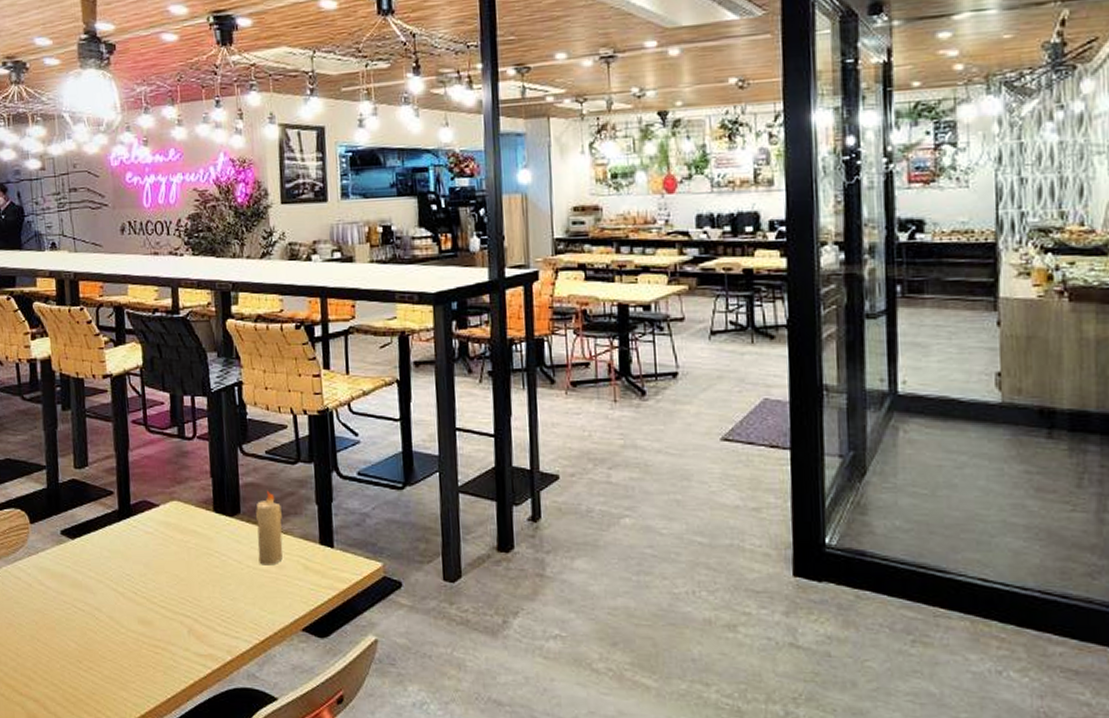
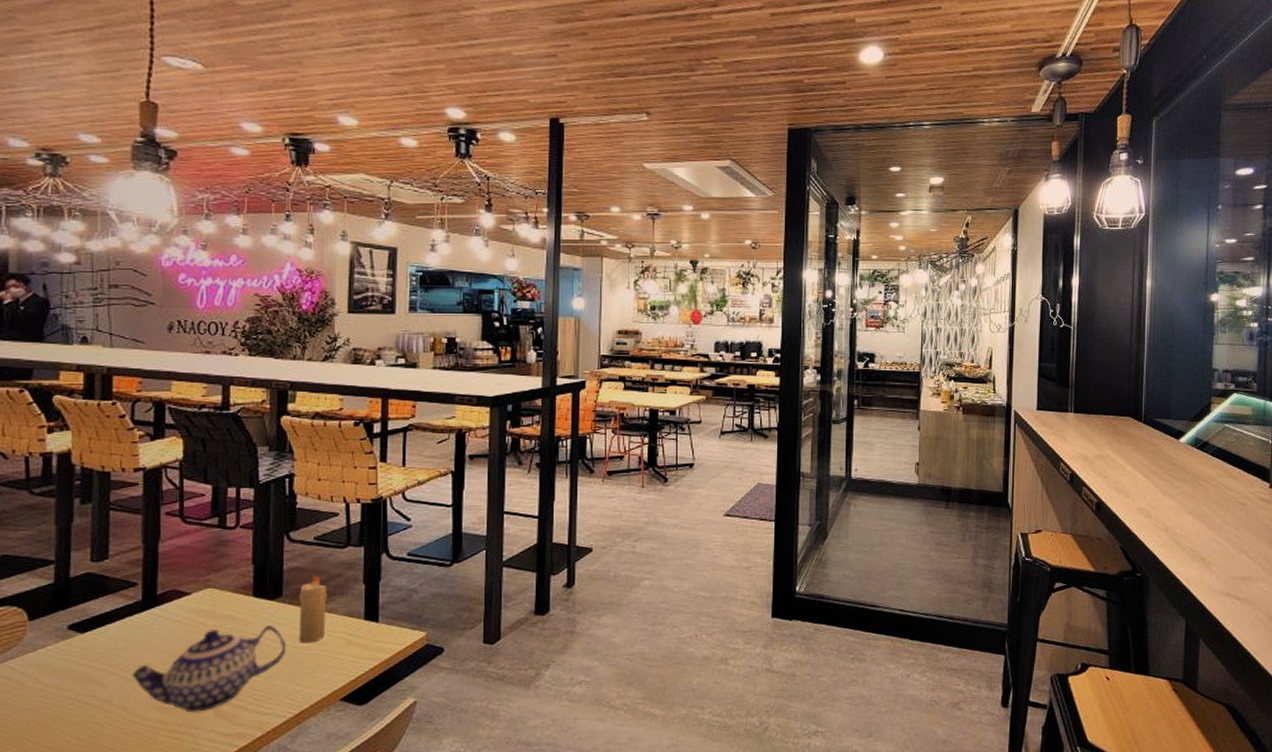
teapot: none [116,544,248,629] -> present [132,625,287,713]

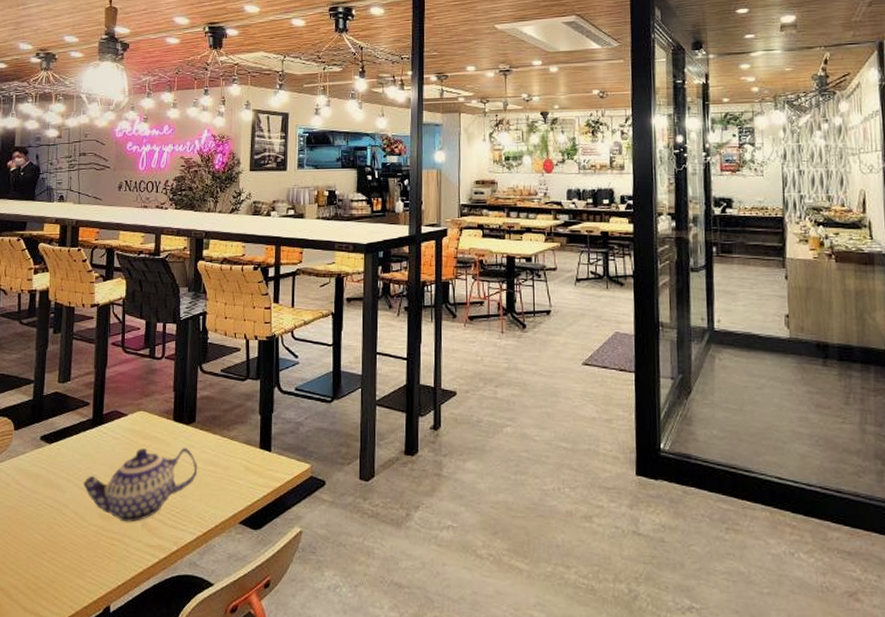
candle: present [298,573,327,643] -> none [208,402,230,467]

